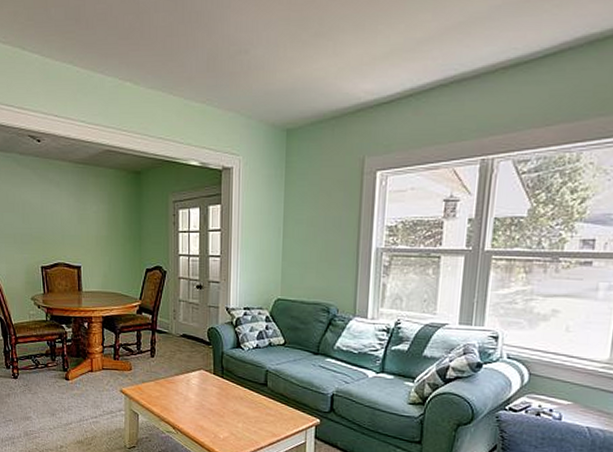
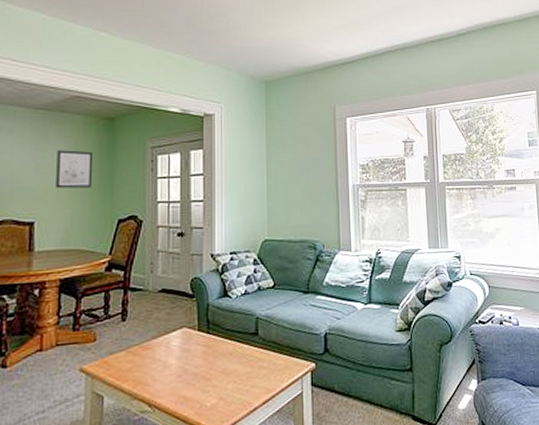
wall art: none [95,203,124,238] -> present [56,150,94,189]

